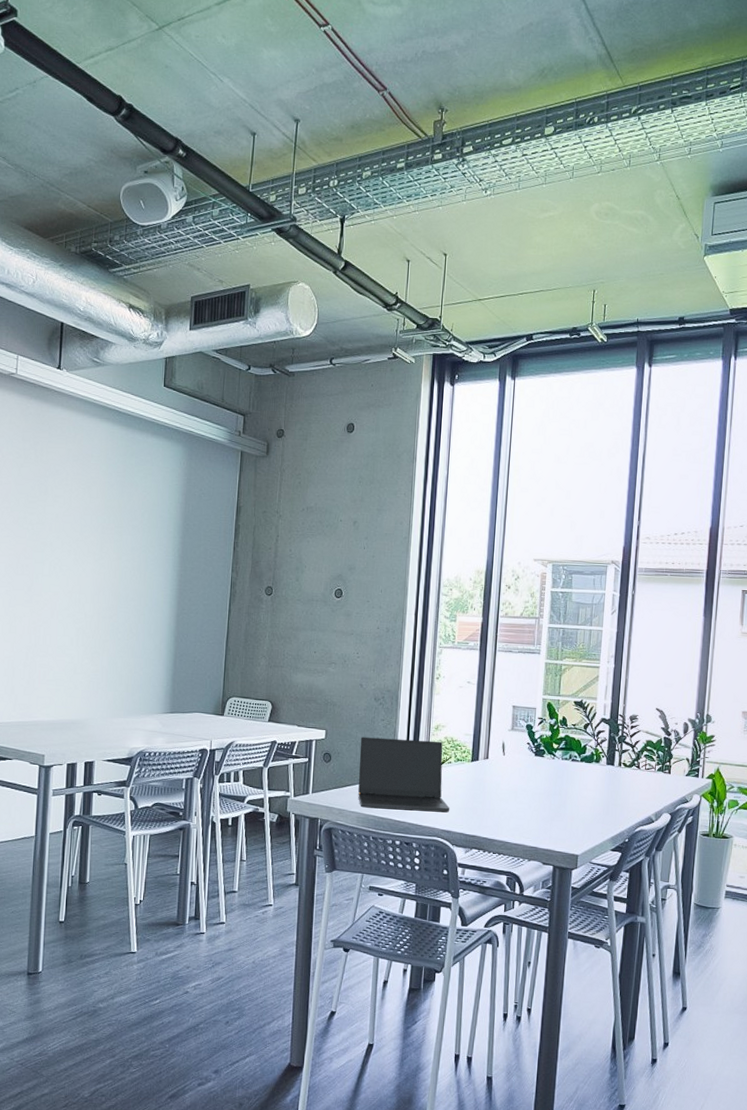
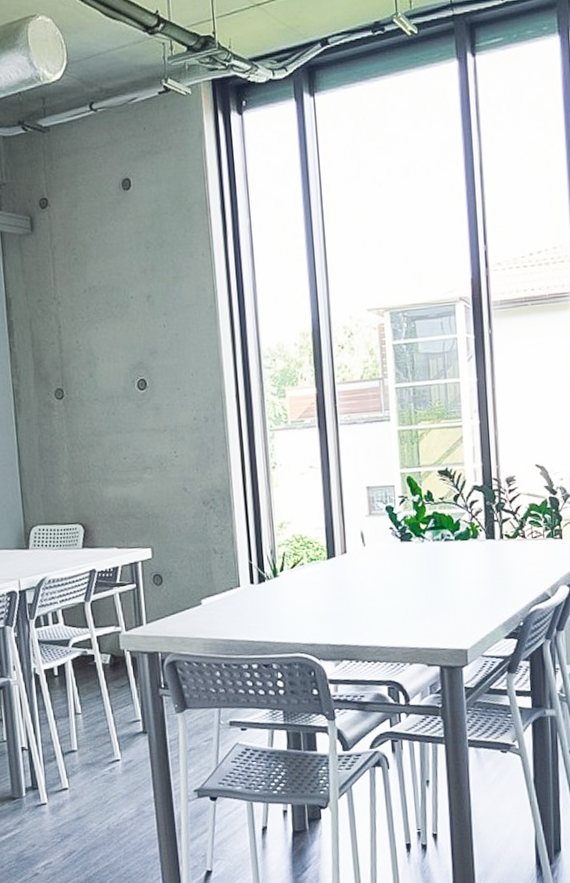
laptop: present [358,737,449,813] -> none [193,541,310,632]

